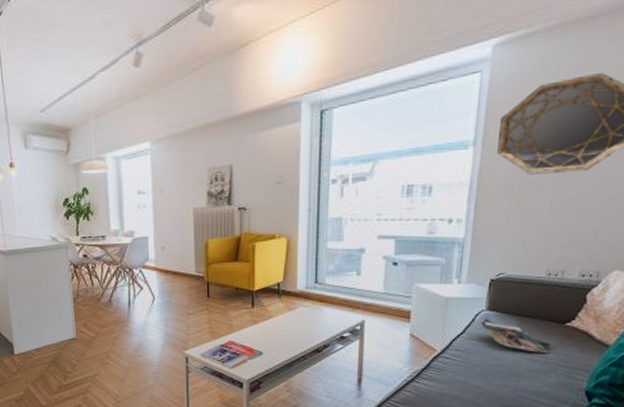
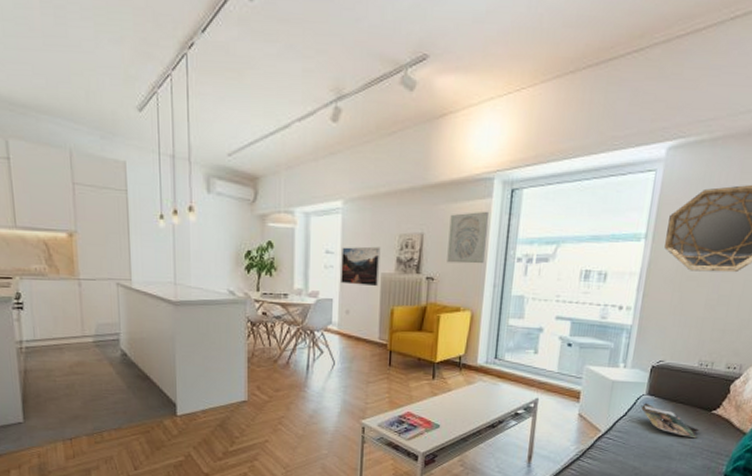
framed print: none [153,182,192,222] -> present [341,246,381,287]
wall art: none [258,135,298,192] -> present [447,211,489,264]

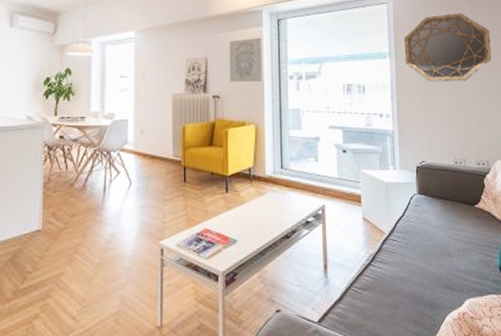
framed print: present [341,246,381,287] -> none [135,70,171,107]
magazine: present [641,403,700,439] -> none [416,202,469,234]

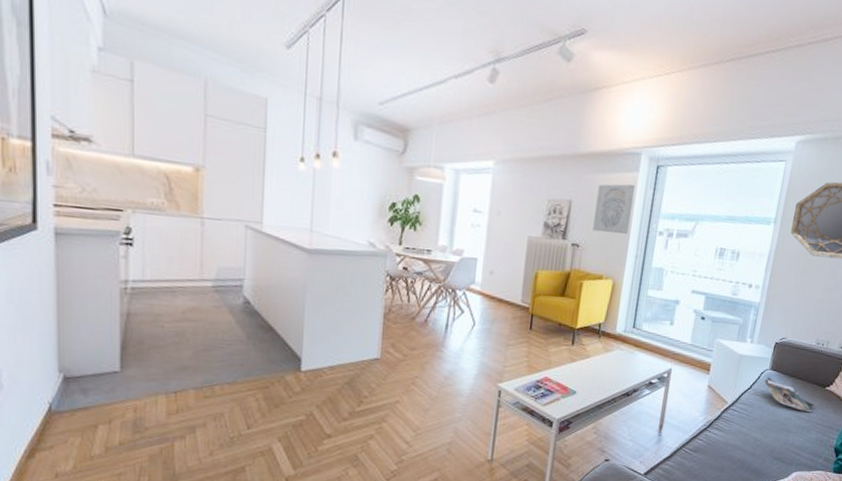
magazine: none [416,202,469,234] -> present [764,377,815,413]

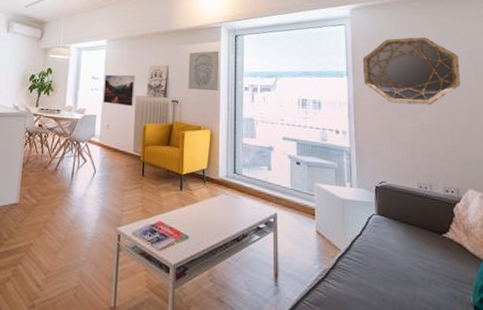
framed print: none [487,207,529,250] -> present [103,74,135,107]
magazine: present [764,377,815,413] -> none [374,222,436,263]

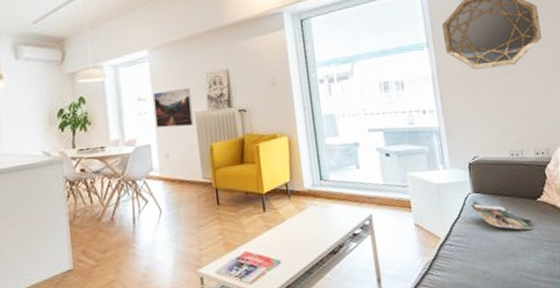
wall art: present [188,50,219,91] -> none [250,41,290,94]
magazine: none [374,222,436,263] -> present [471,201,533,231]

